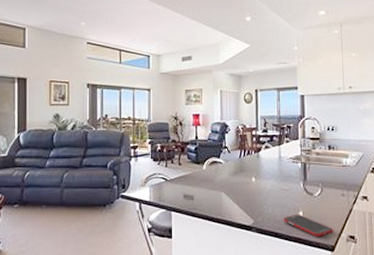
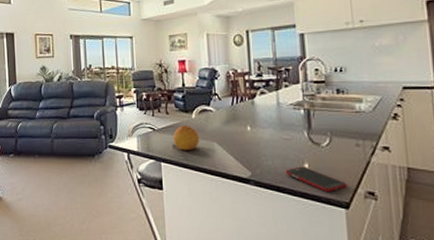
fruit: none [184,175,209,200] -> present [173,125,200,151]

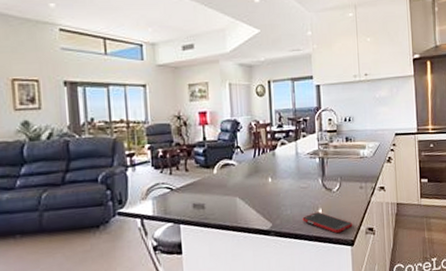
fruit: present [173,125,200,151] -> none [193,181,222,209]

